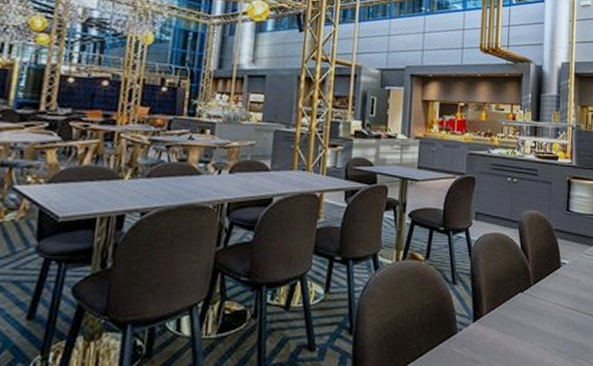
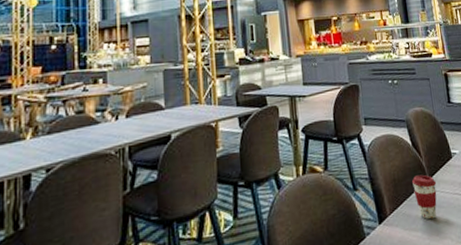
coffee cup: none [514,279,540,326] -> present [412,174,437,220]

